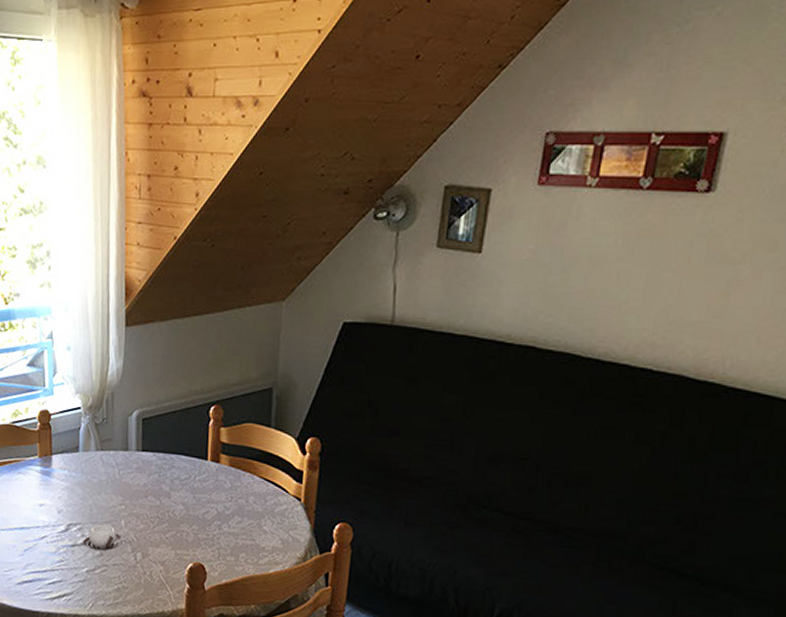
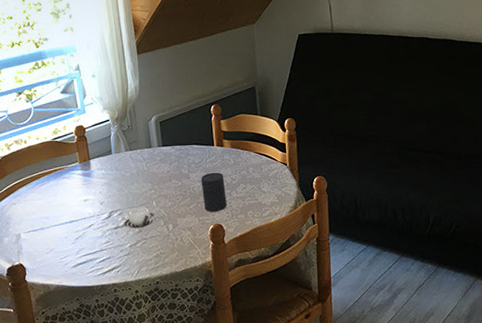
cup: none [184,494,215,548] -> present [200,172,227,212]

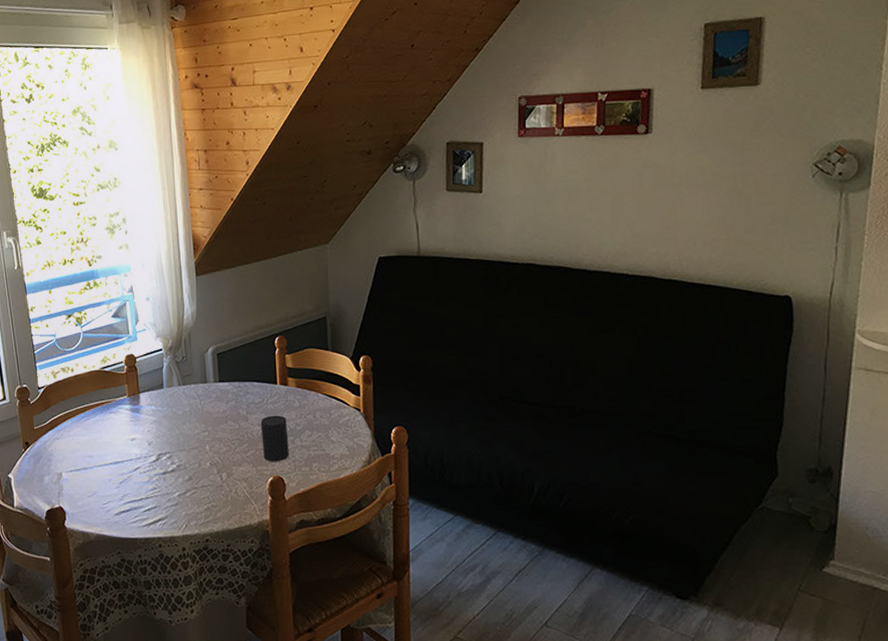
cup: present [124,207,157,229] -> none [173,451,210,475]

